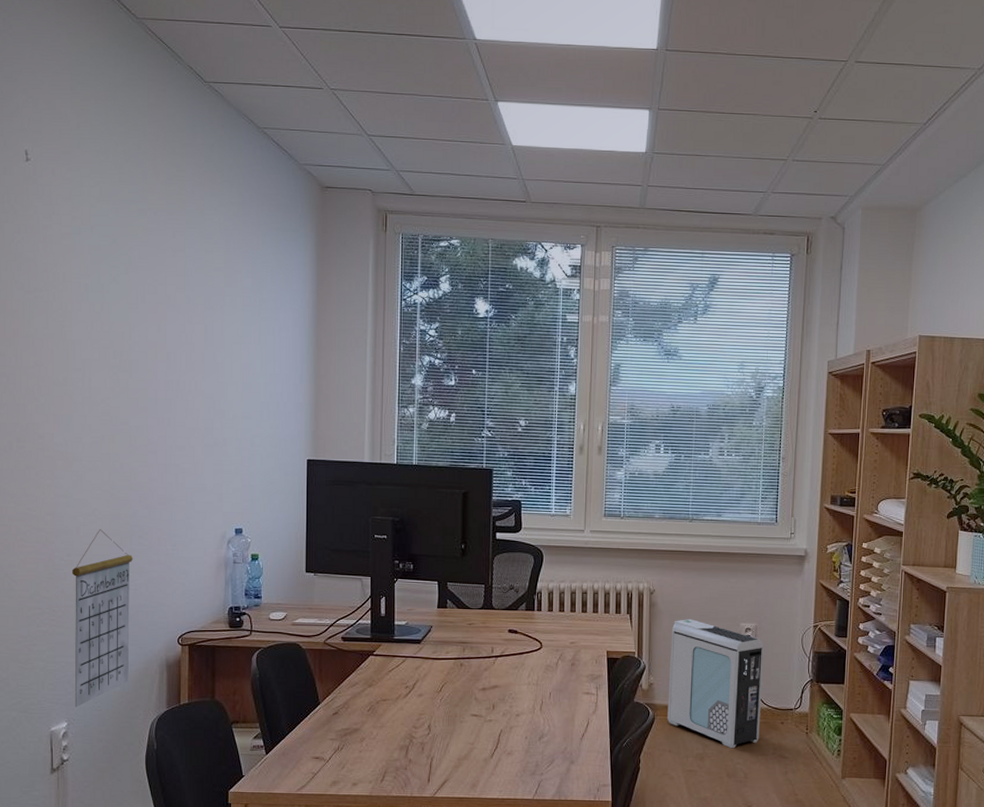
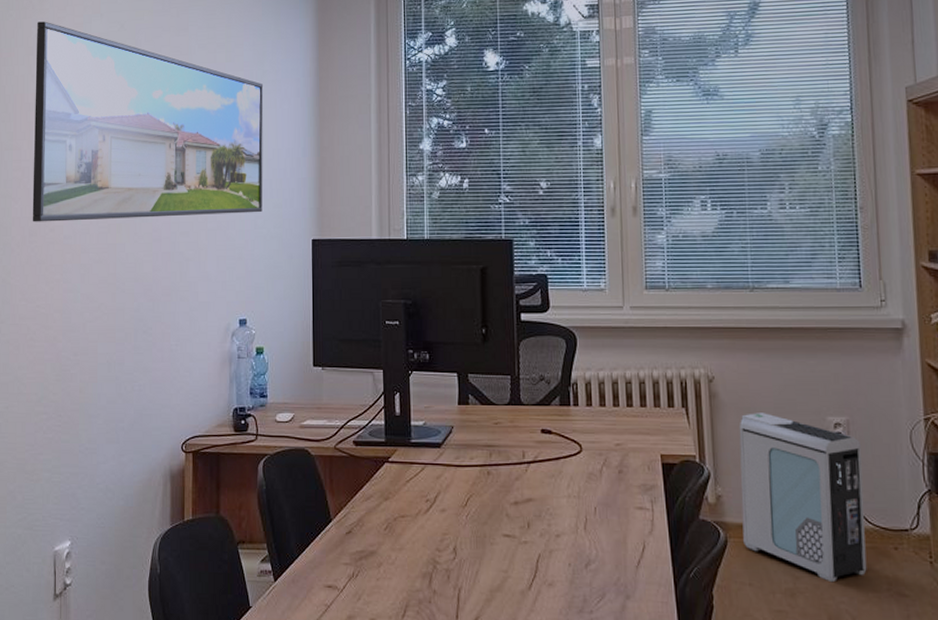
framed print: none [19,227,262,432] -> present [32,21,264,222]
calendar: present [72,529,133,708] -> none [78,325,137,524]

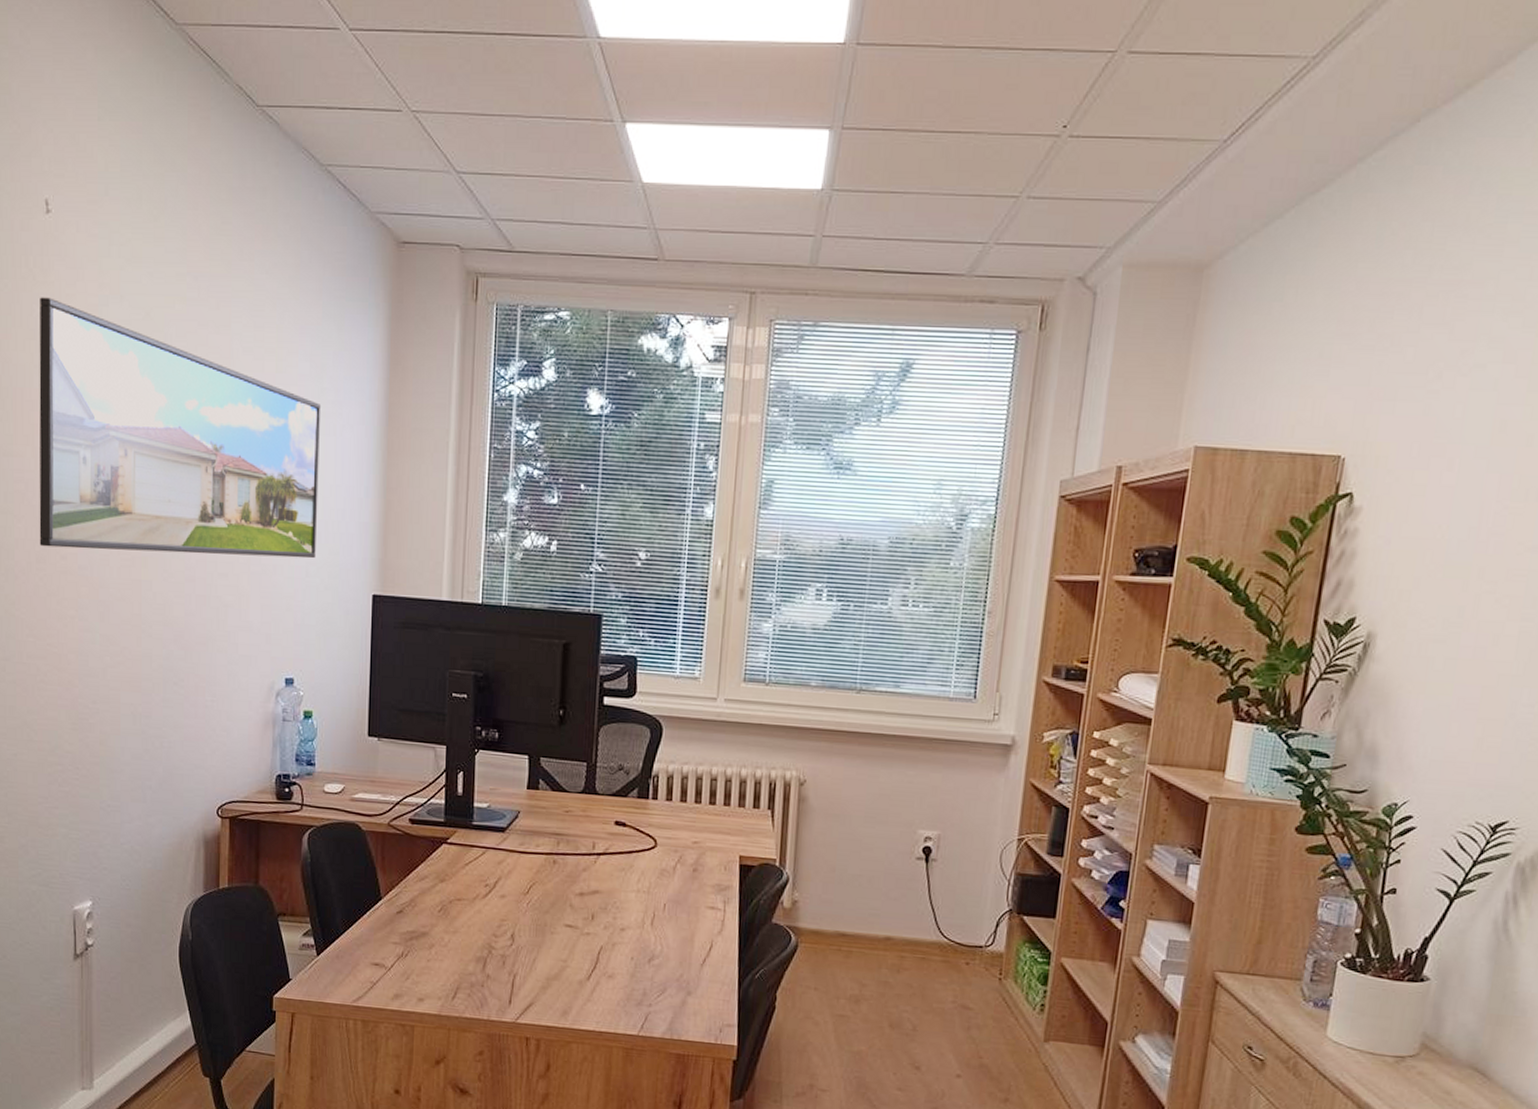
air purifier: present [739,413,867,583] -> none [814,820,950,992]

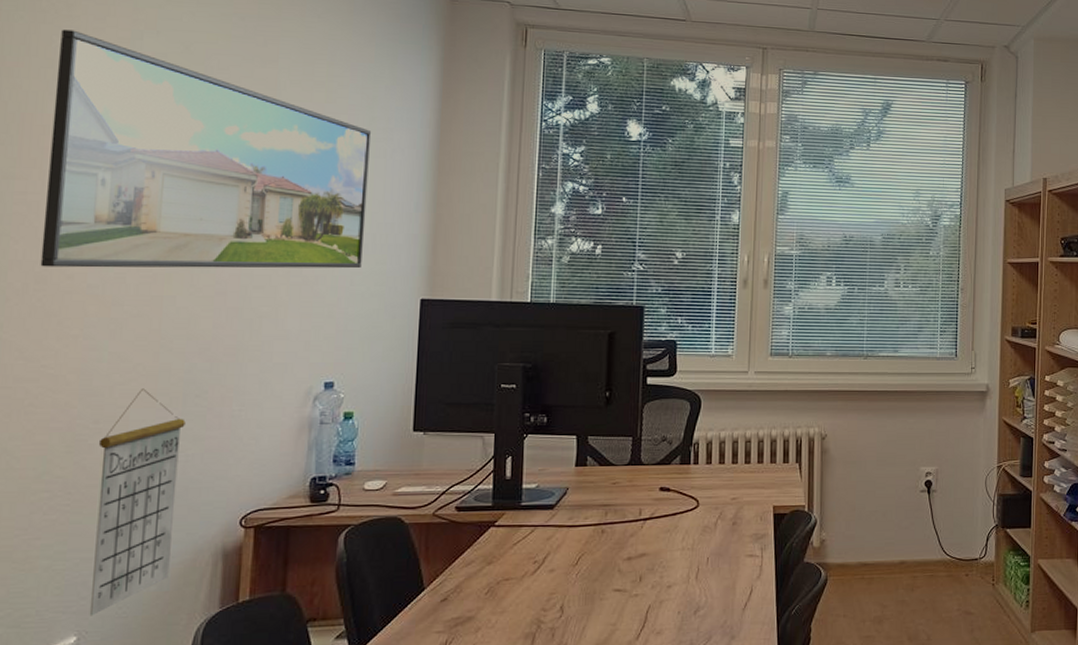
calendar: none [98,672,167,885] -> present [89,388,186,616]

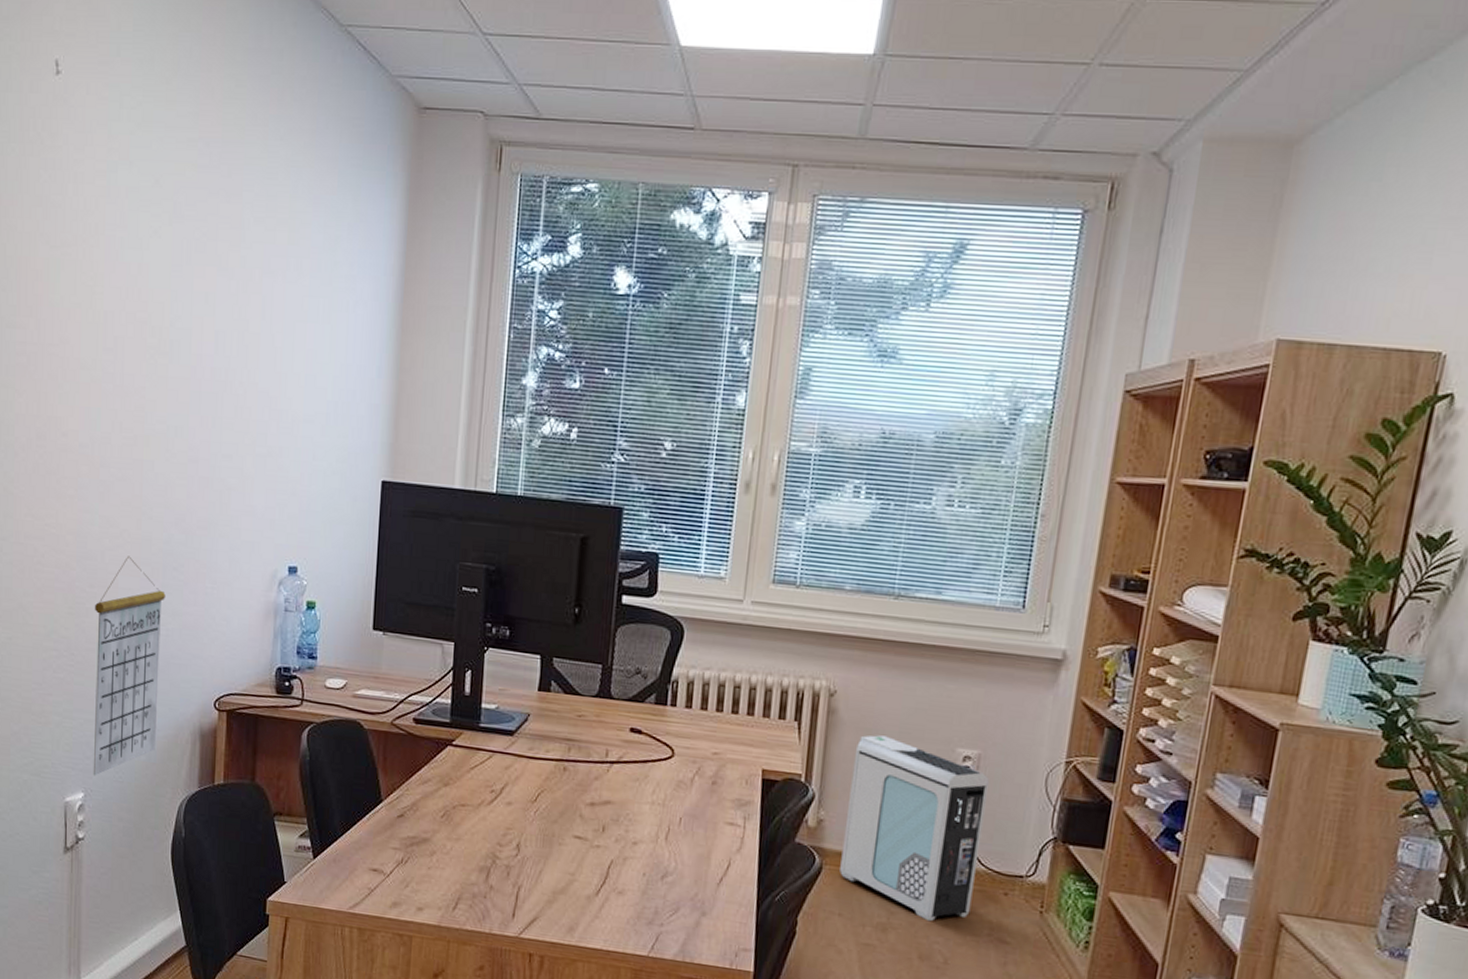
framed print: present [40,29,372,269] -> none [40,162,334,442]
air purifier: none [841,465,947,608] -> present [840,735,990,922]

